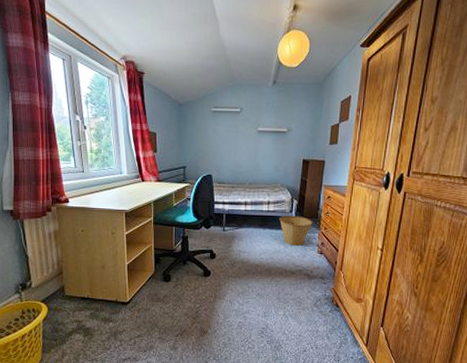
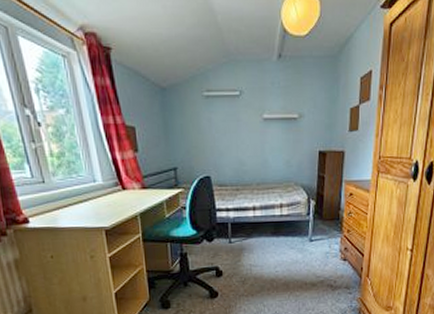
basket: present [279,215,313,246] -> none [295,218,334,254]

